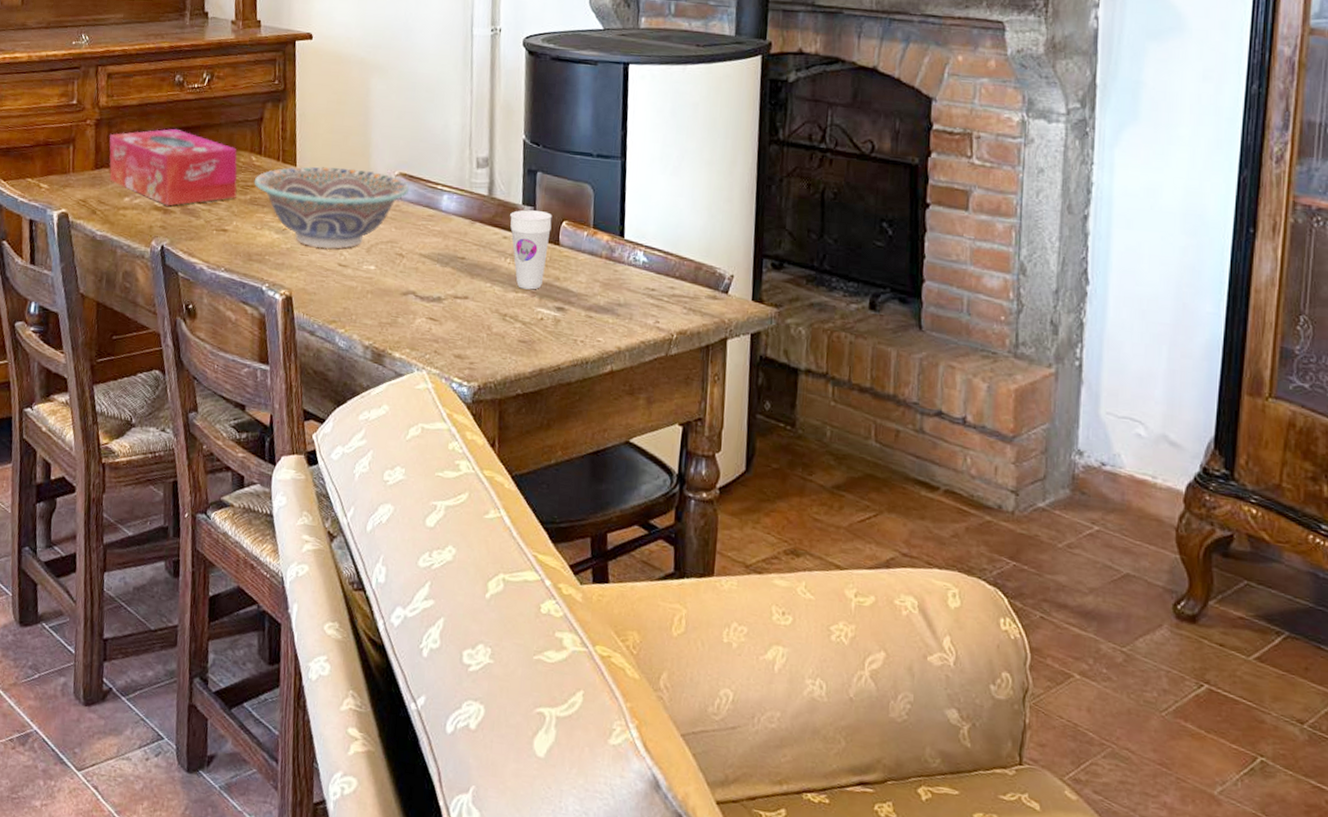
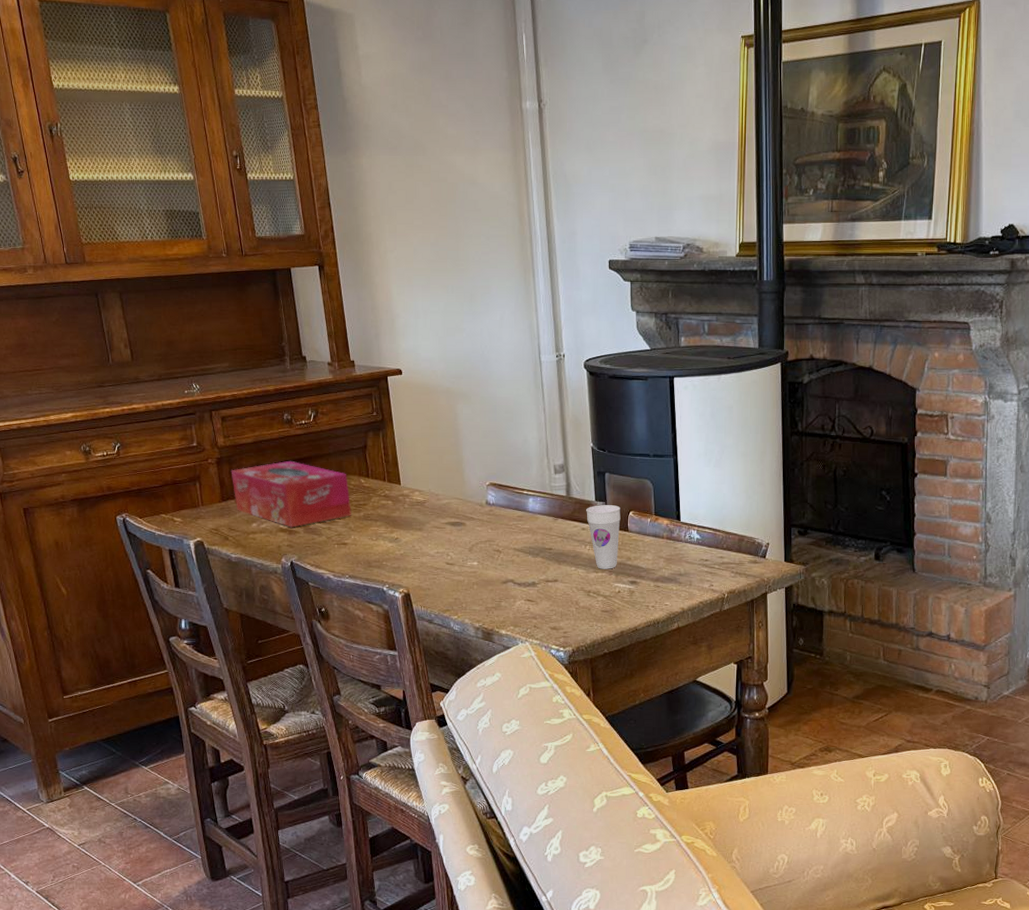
decorative bowl: present [254,166,410,249] -> none [365,482,500,552]

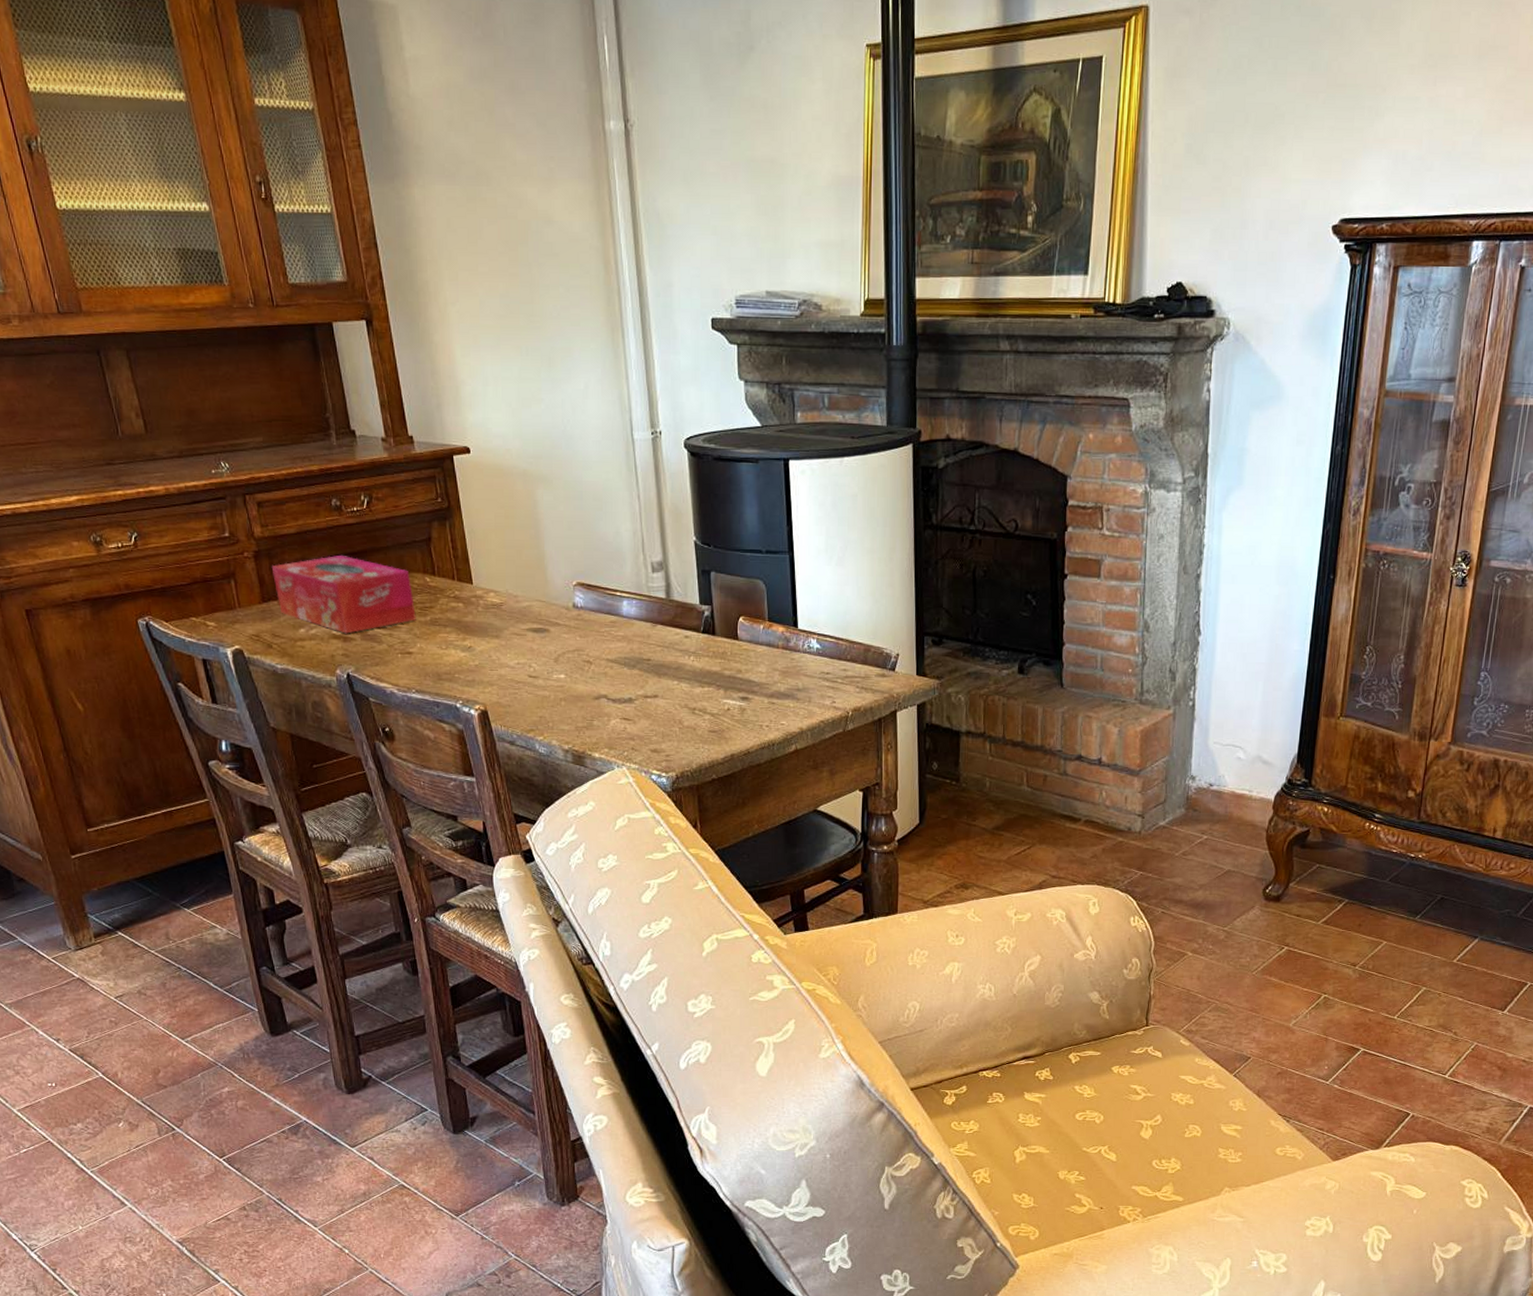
cup: present [586,505,621,569] -> none [689,609,729,684]

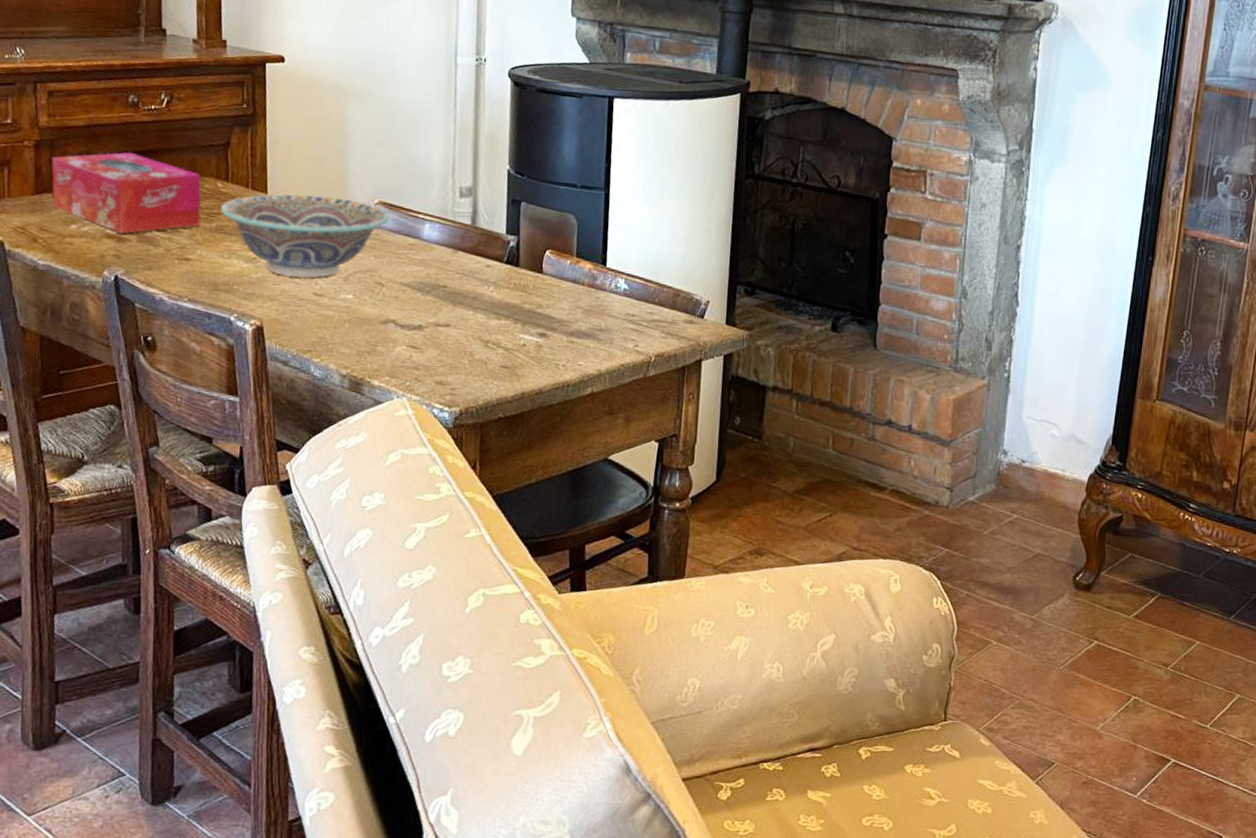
decorative bowl: none [431,582,589,663] -> present [220,194,390,278]

